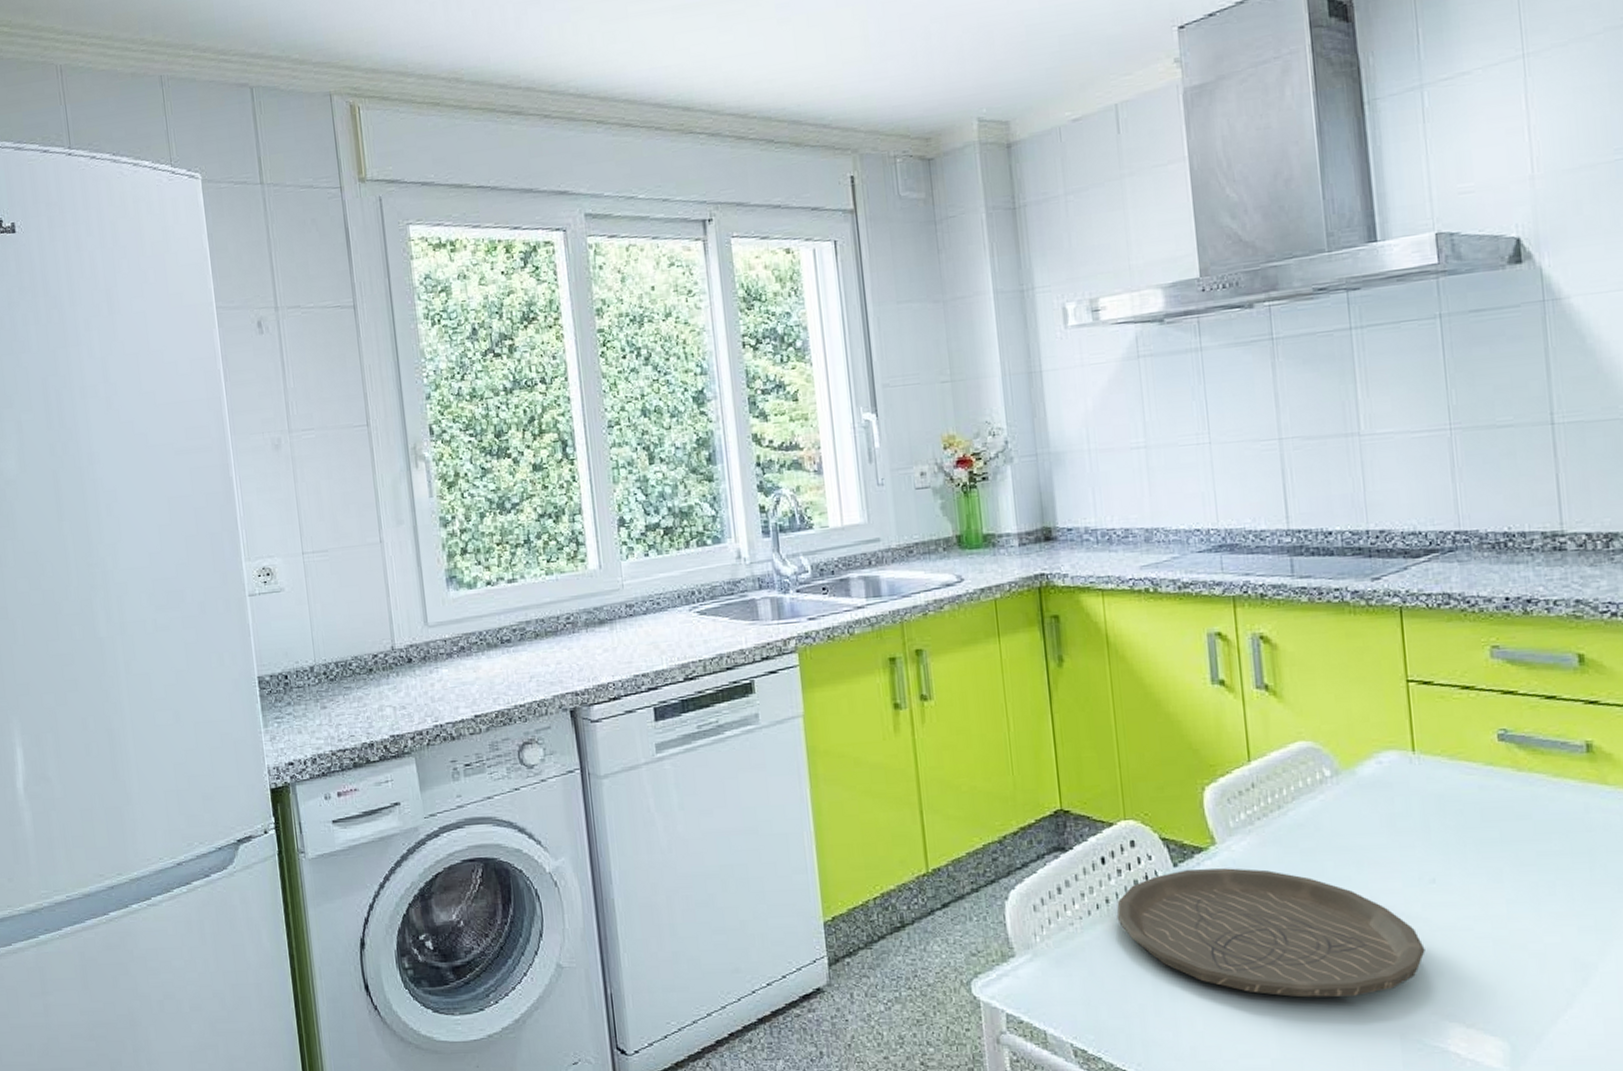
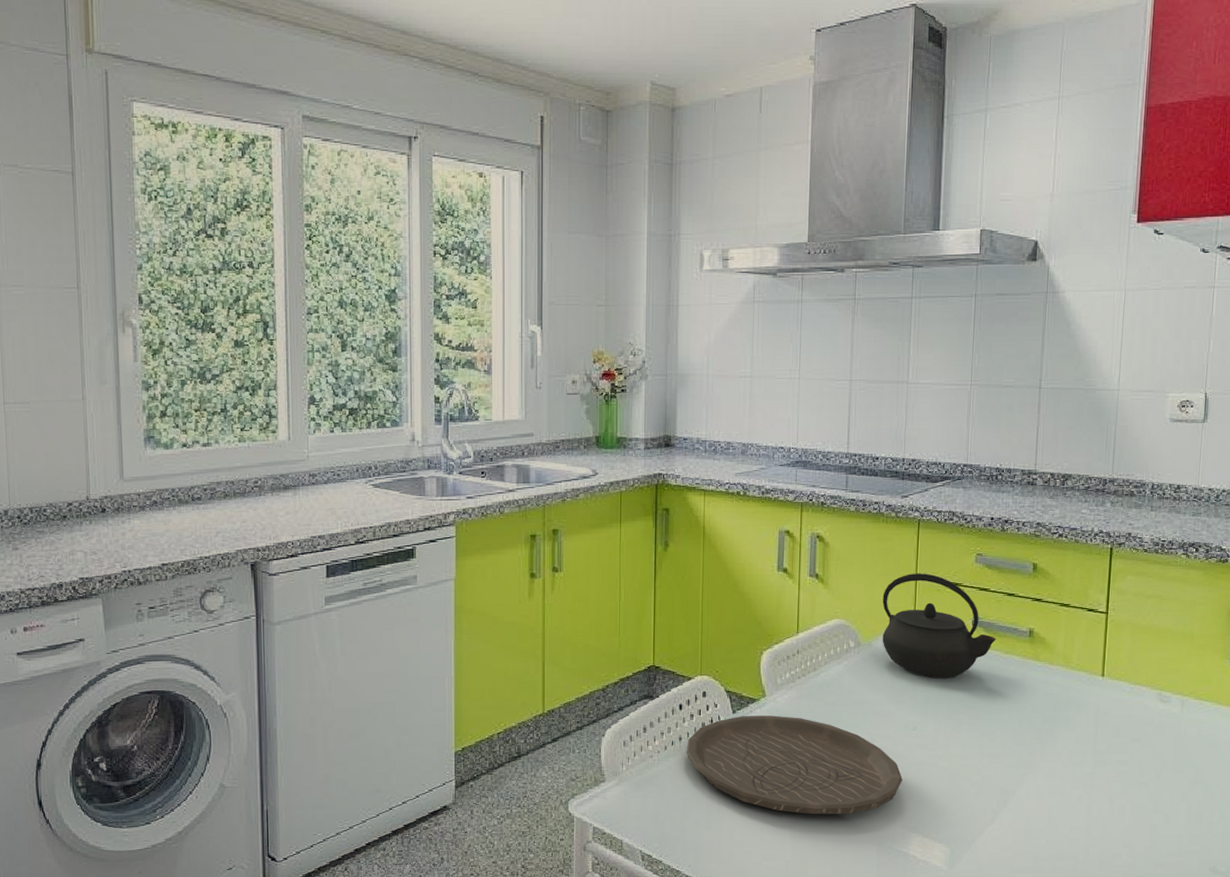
kettle: none [1362,675,1537,814] -> present [882,573,996,679]

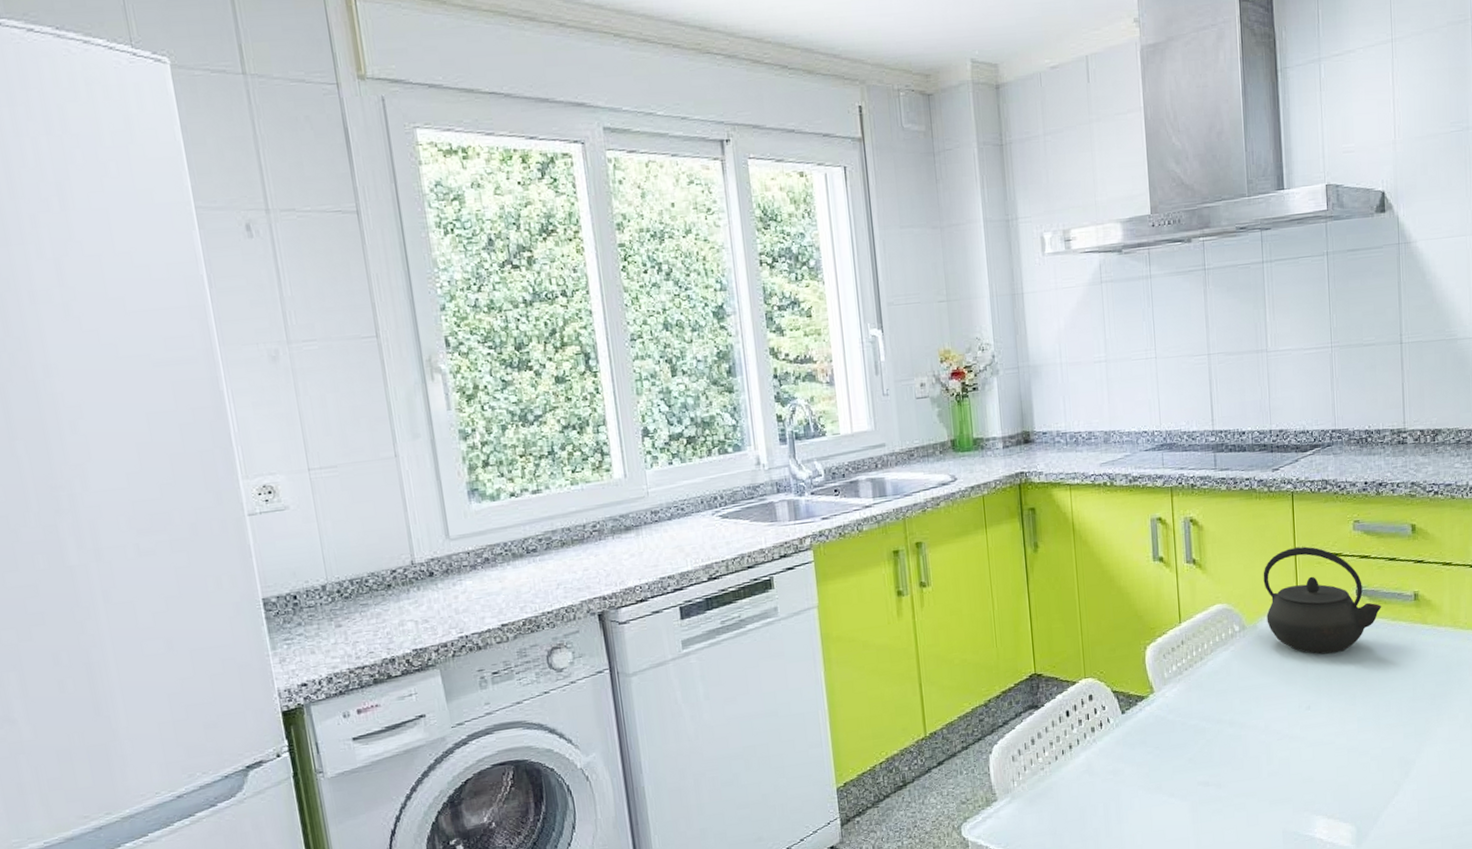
plate: present [686,715,903,815] -> none [1077,710,1302,810]

